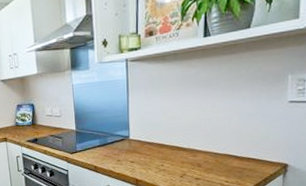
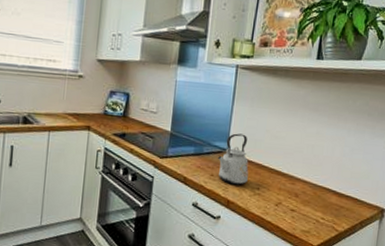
kettle: none [122,120,152,166] -> present [218,133,249,185]

